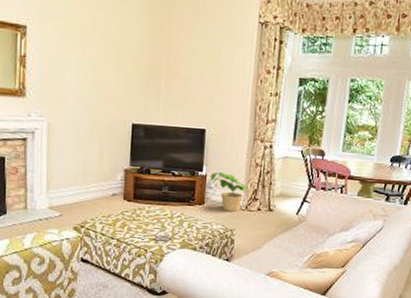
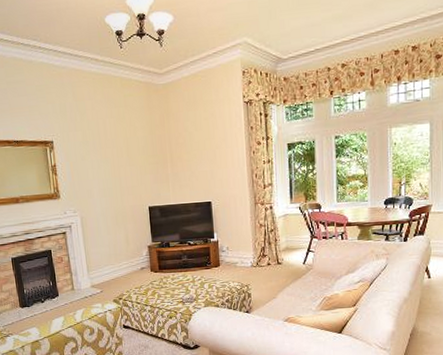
potted plant: present [210,172,247,212] -> none [222,236,255,270]

